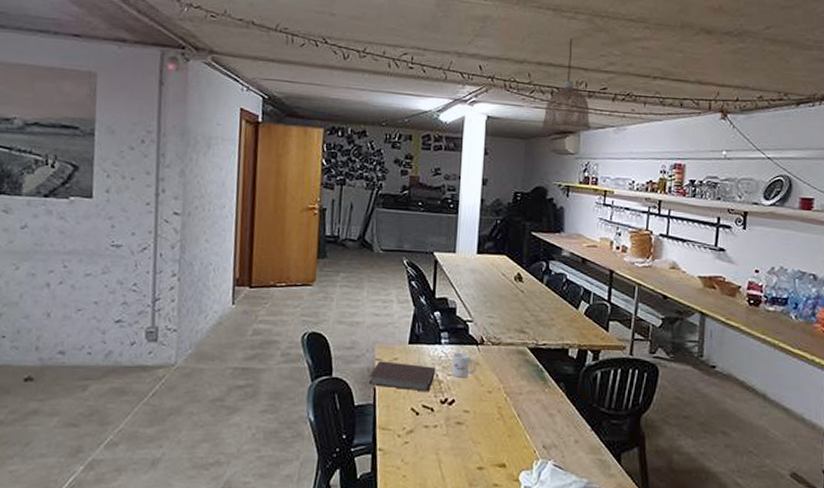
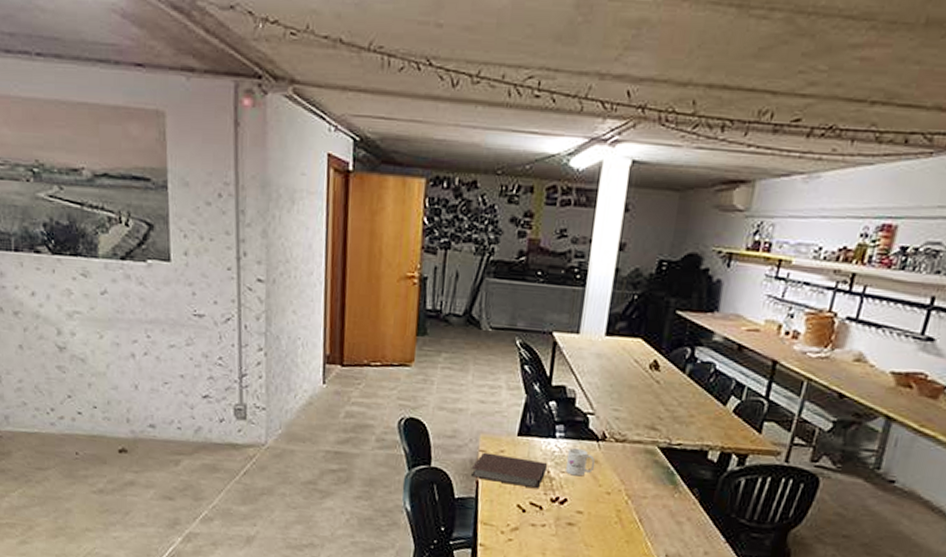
pendant lamp: present [541,38,591,132] -> none [703,47,773,181]

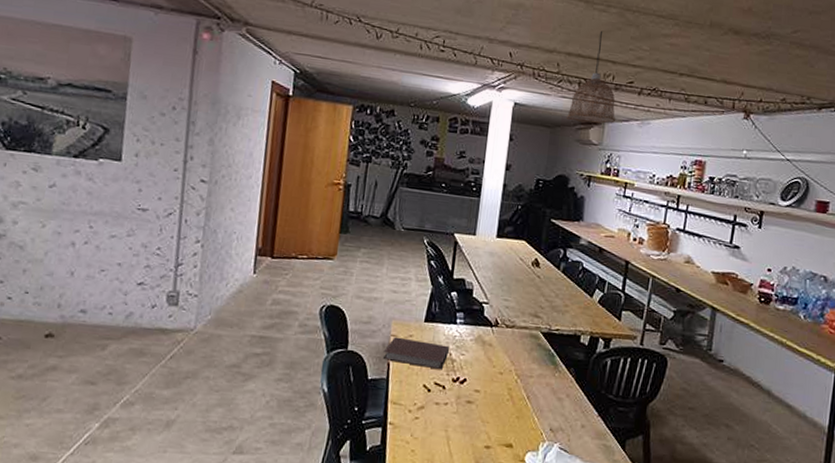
mug: present [566,448,596,477] -> none [465,333,490,358]
pendant lamp: none [703,47,773,181] -> present [567,30,616,124]

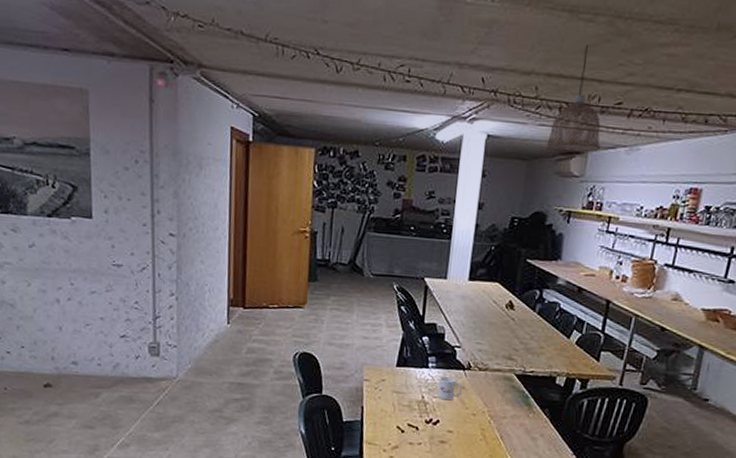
notebook: present [382,337,449,370] -> none [356,381,422,412]
mug: none [465,333,490,358] -> present [438,376,463,401]

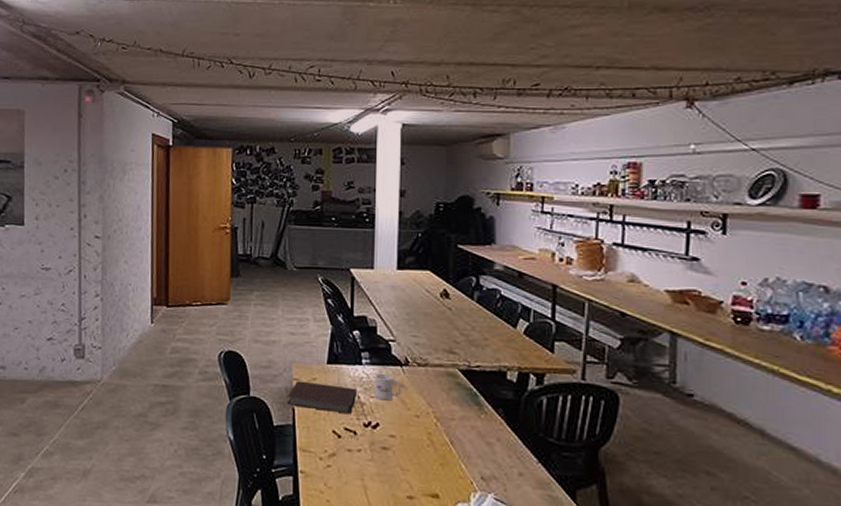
notebook: none [356,381,422,412] -> present [286,380,356,415]
pendant lamp: present [545,44,601,153] -> none [464,33,523,136]

